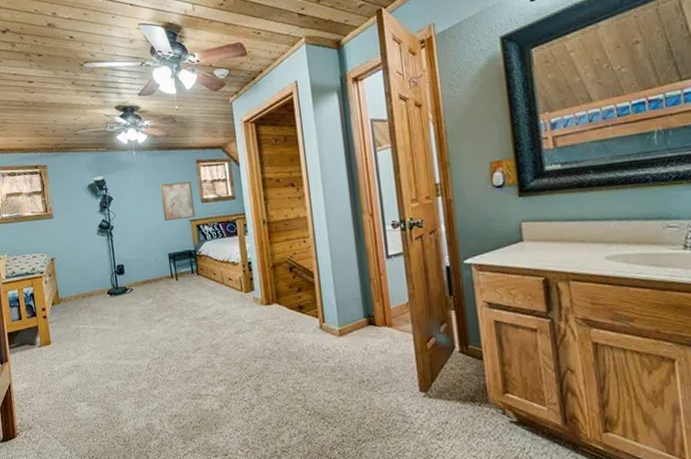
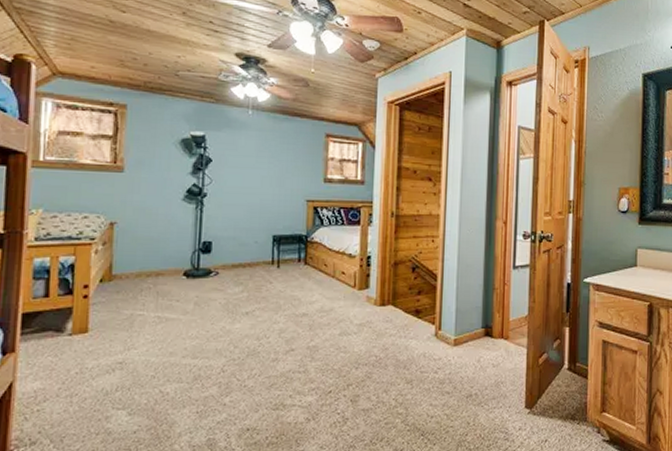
wall art: present [159,181,196,222] -> none [274,153,316,198]

